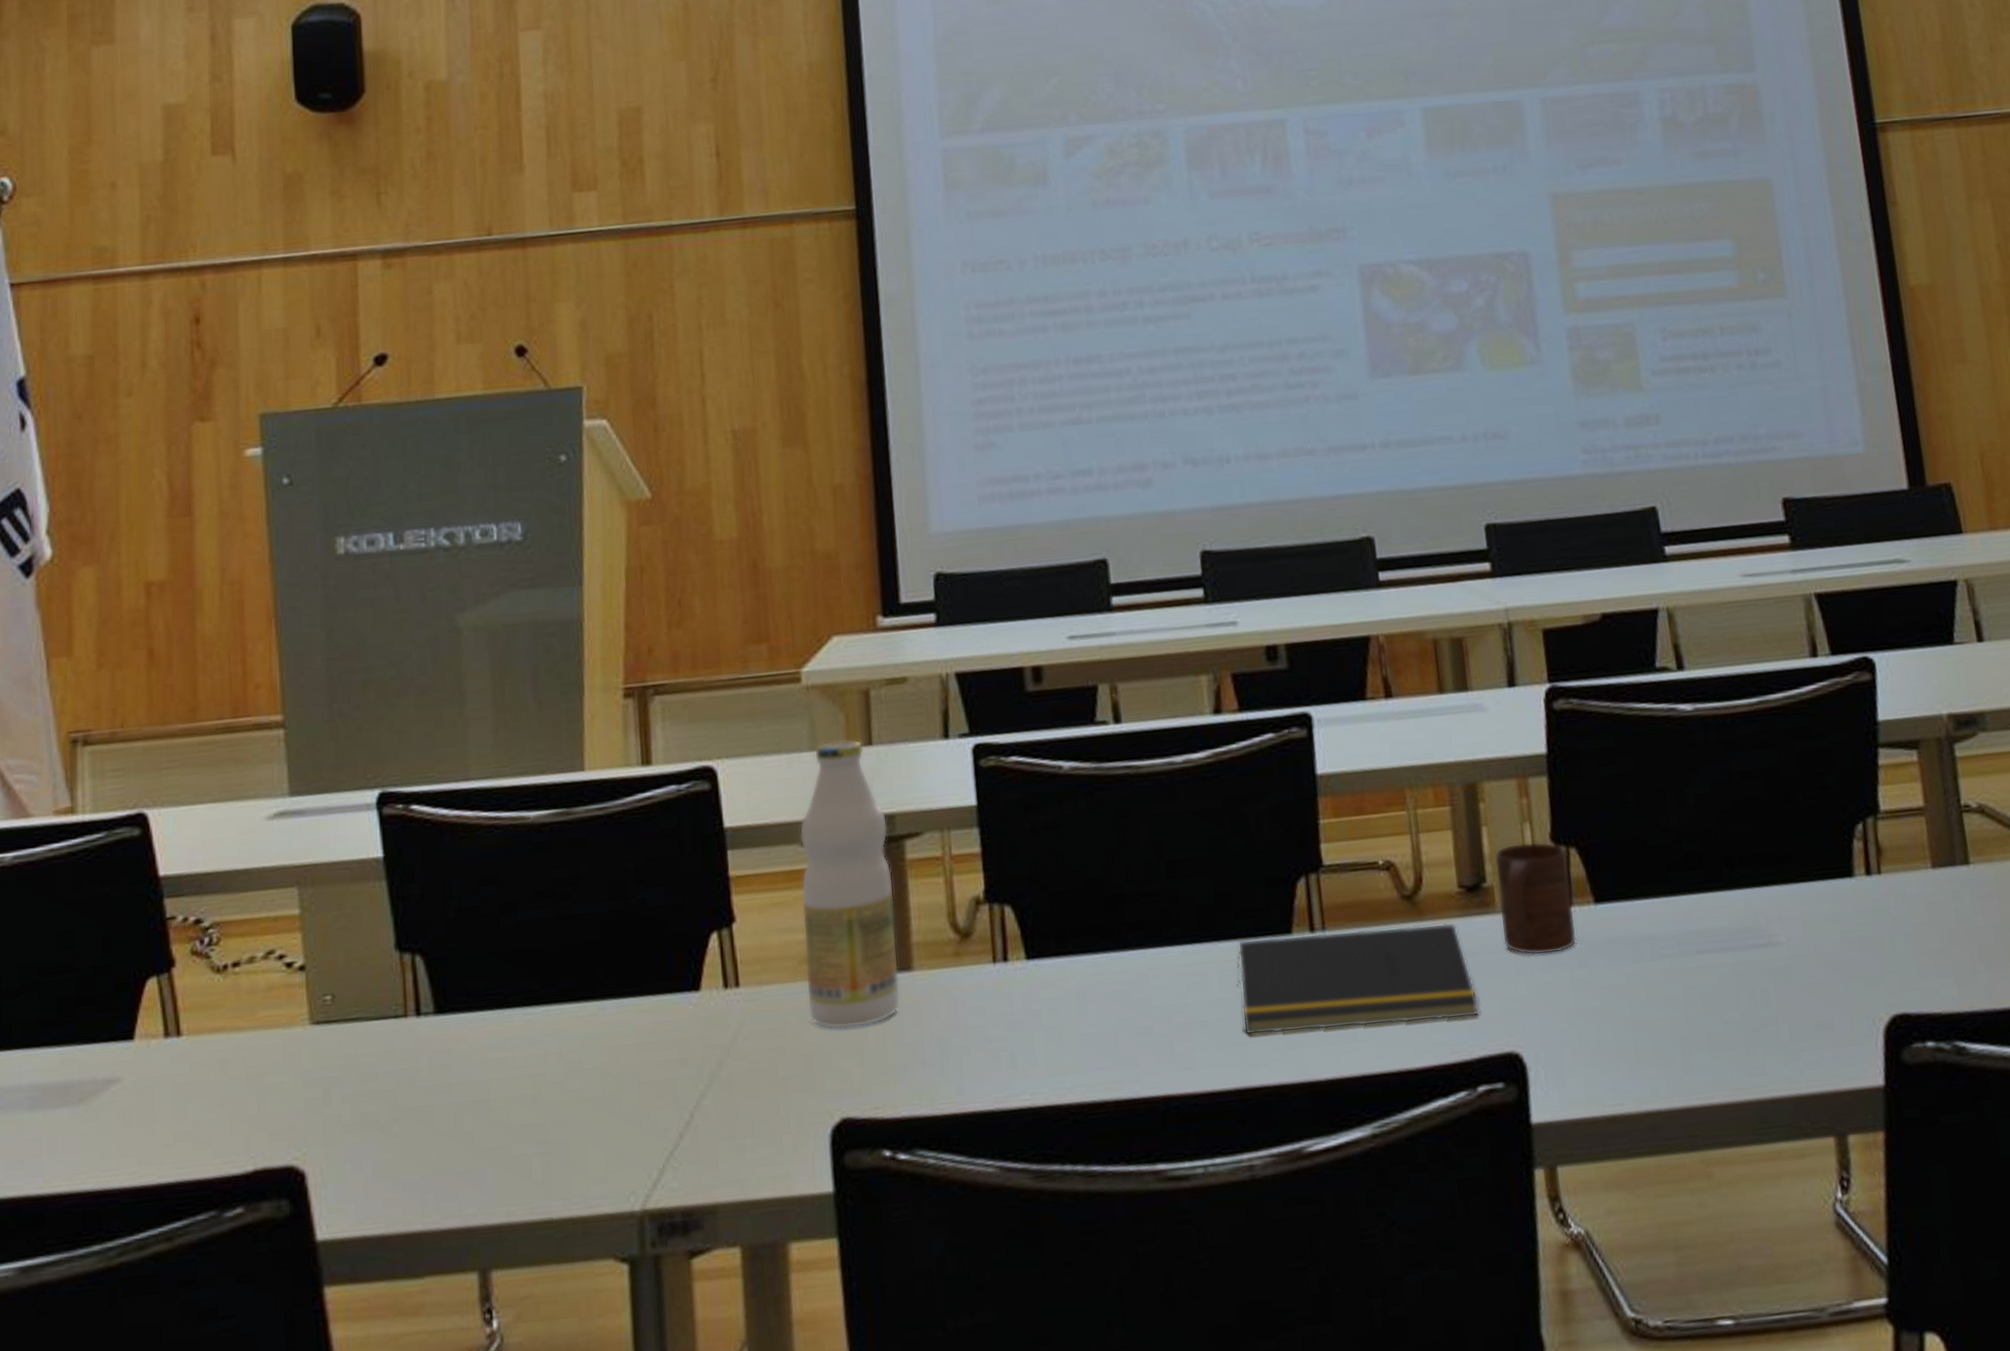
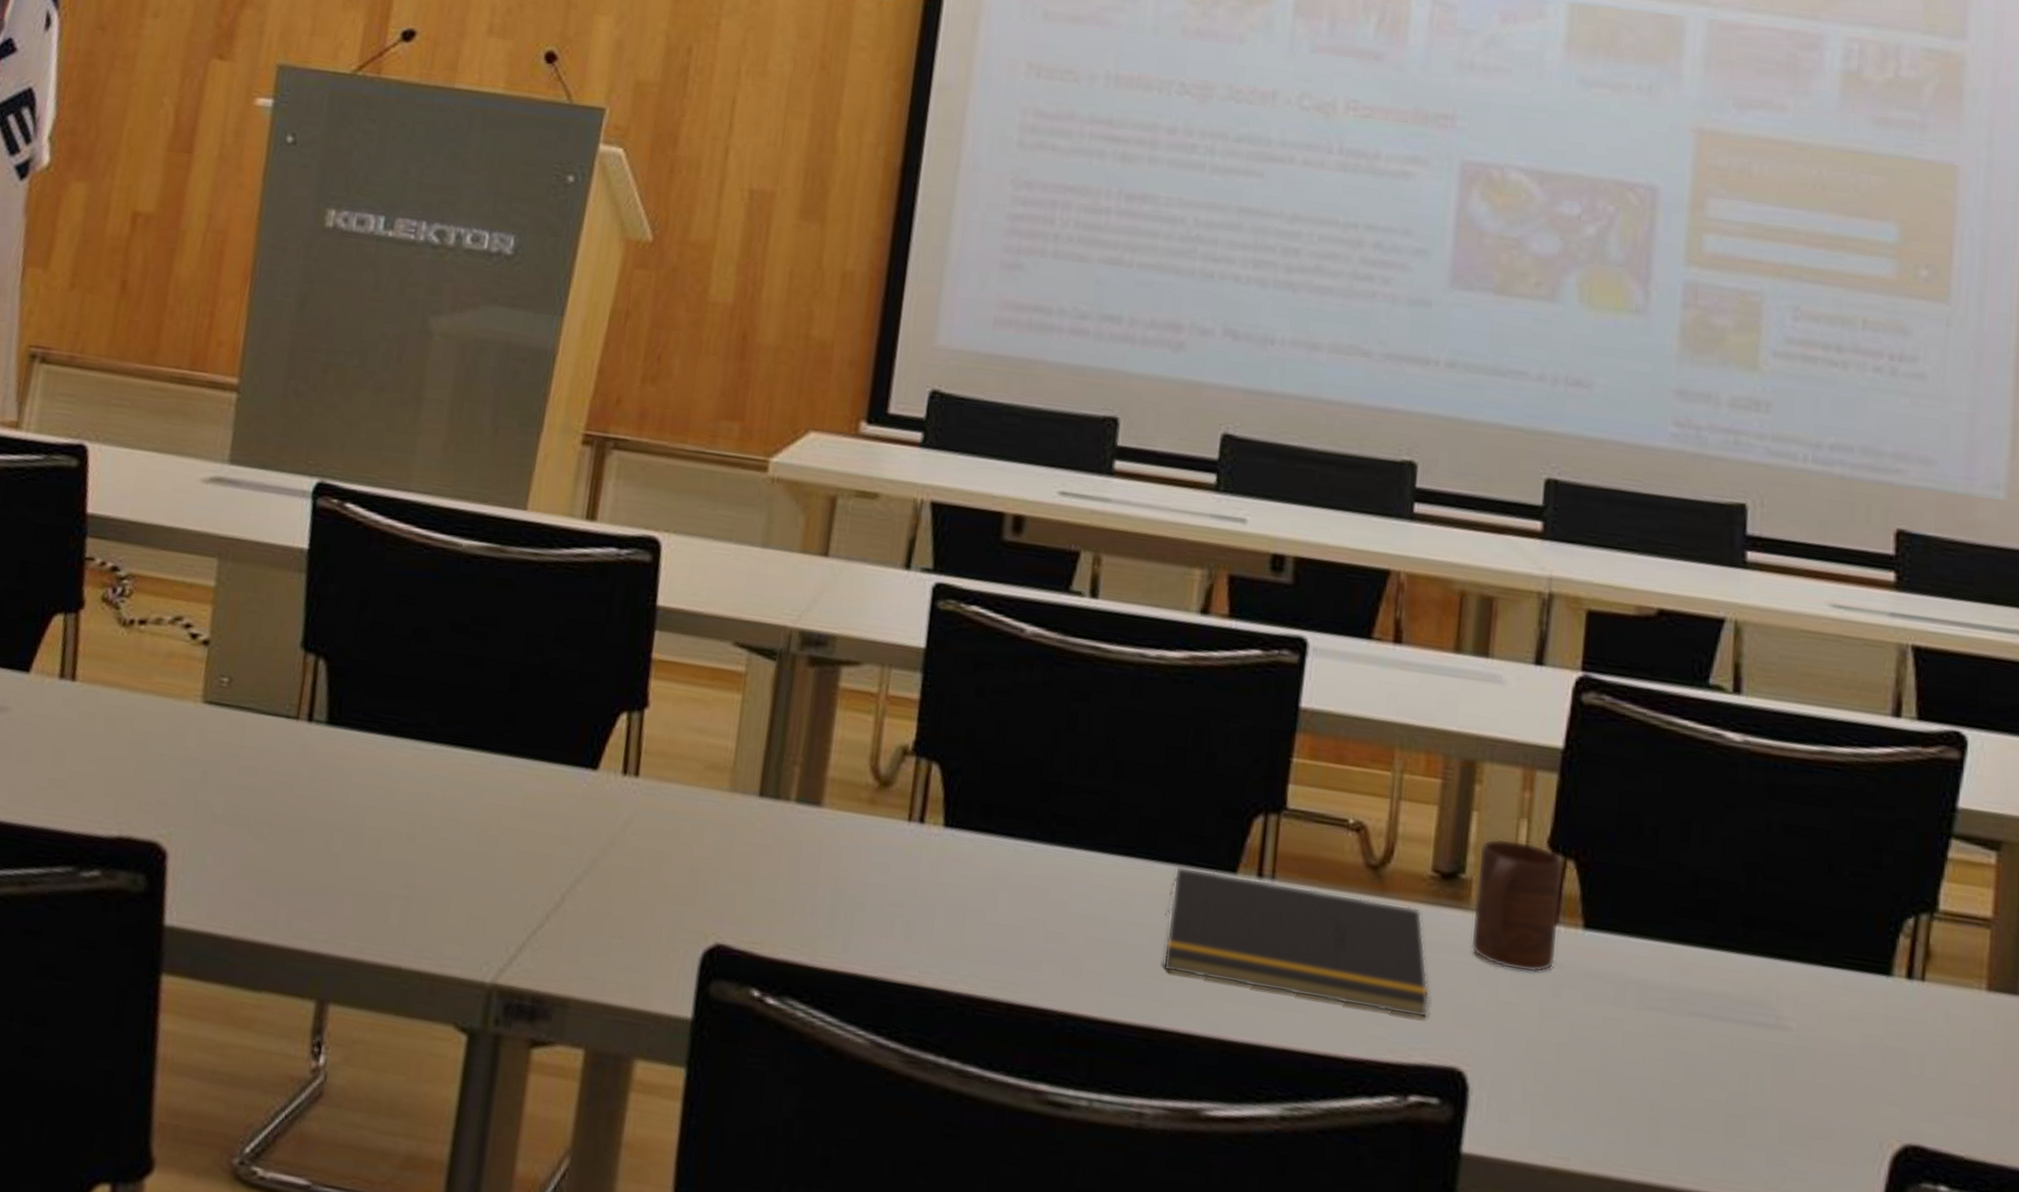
bottle: present [799,738,901,1029] -> none [704,541,828,853]

